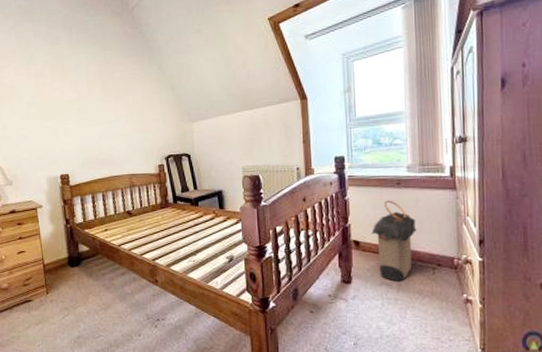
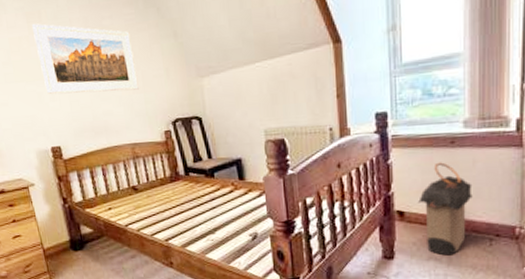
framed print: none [56,74,140,131] -> present [32,23,139,94]

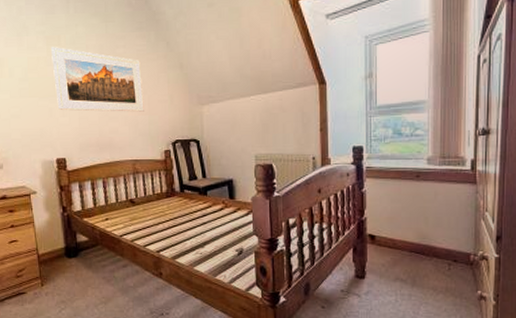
laundry hamper: present [418,162,473,256] -> none [388,193,434,277]

